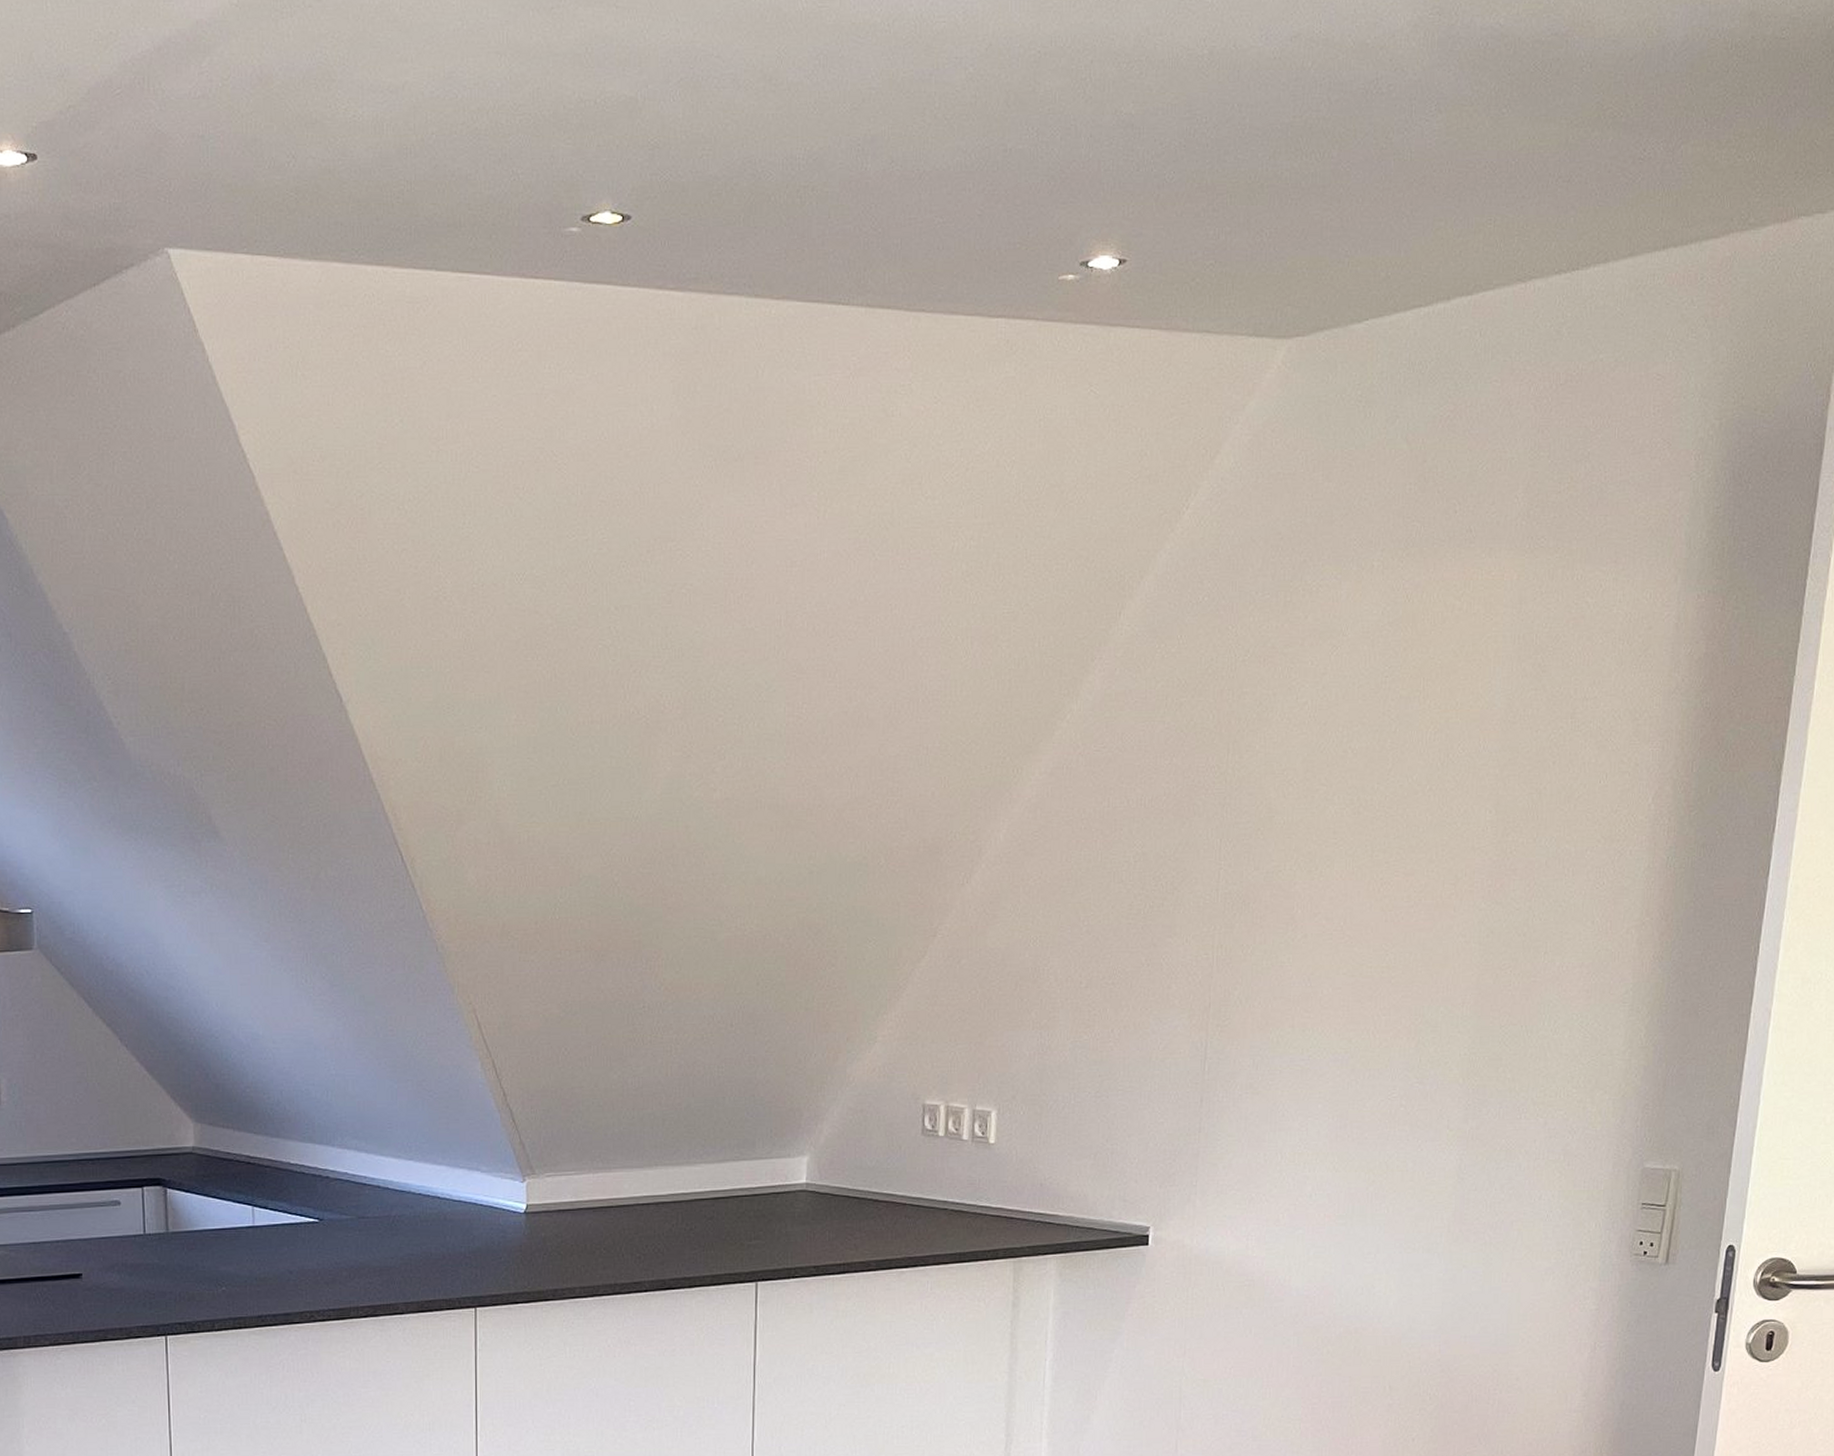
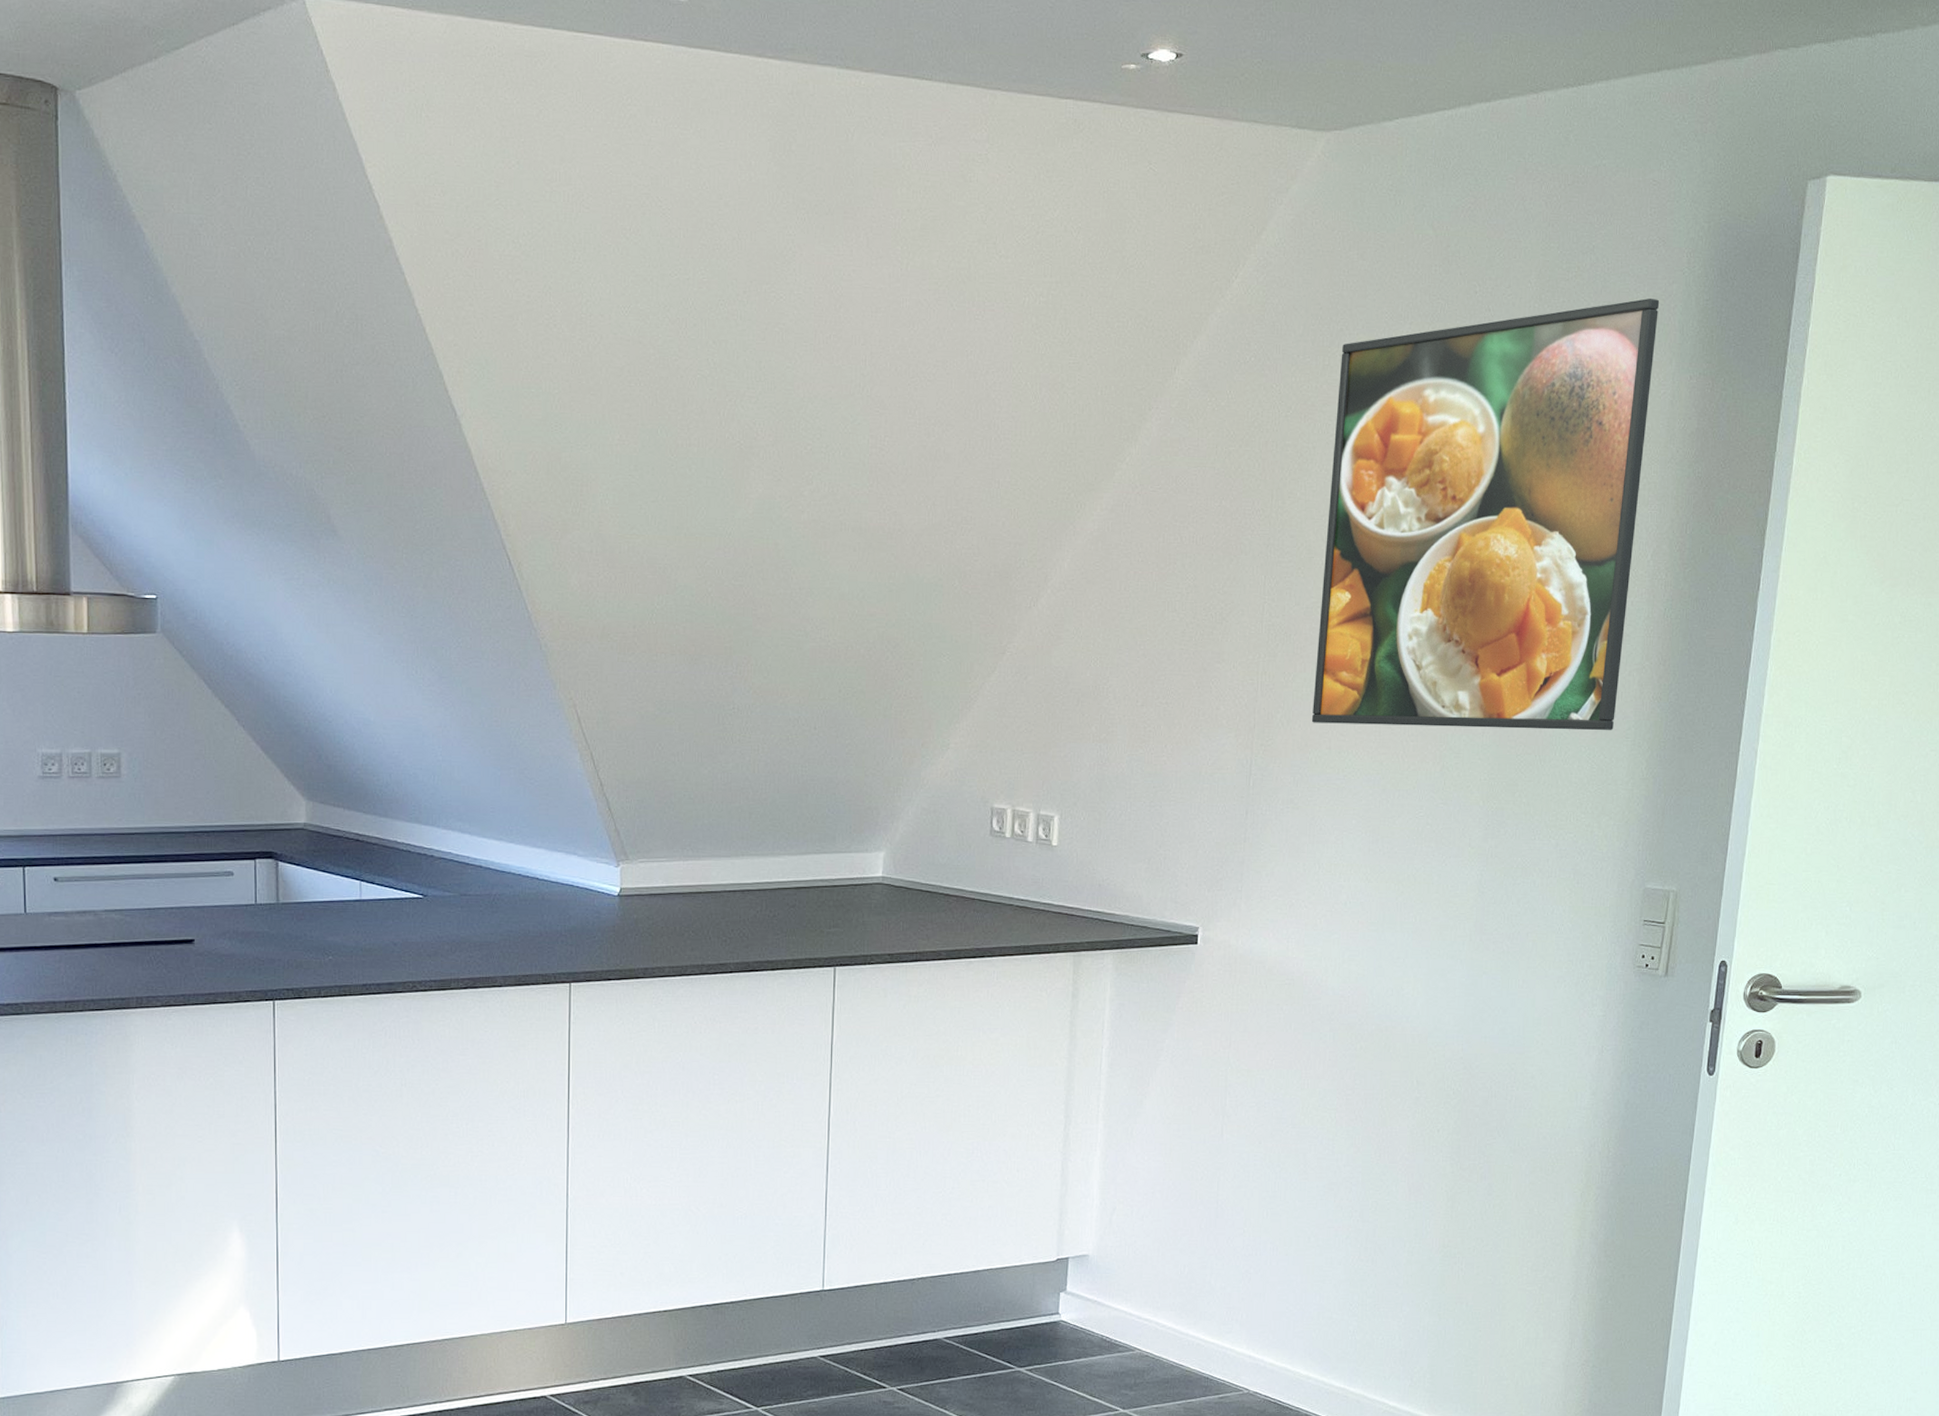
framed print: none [1272,508,1664,999] -> present [1311,298,1660,731]

